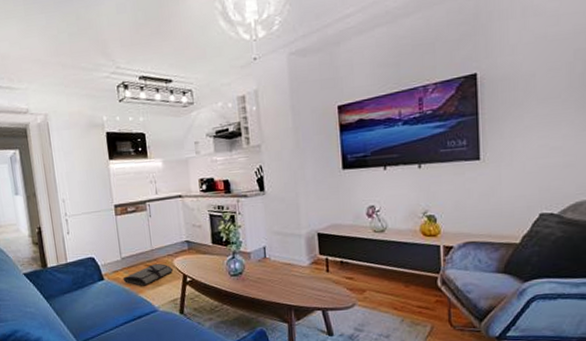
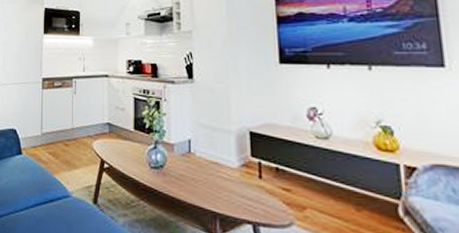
tool roll: present [123,264,173,286] -> none [40,144,91,167]

